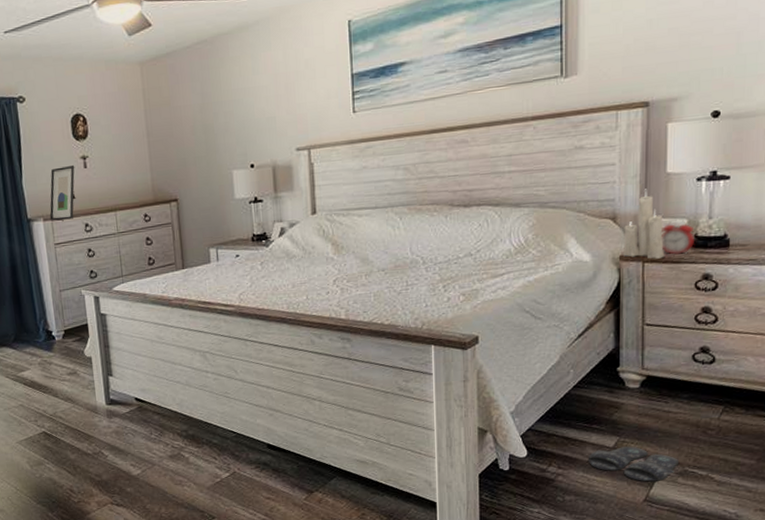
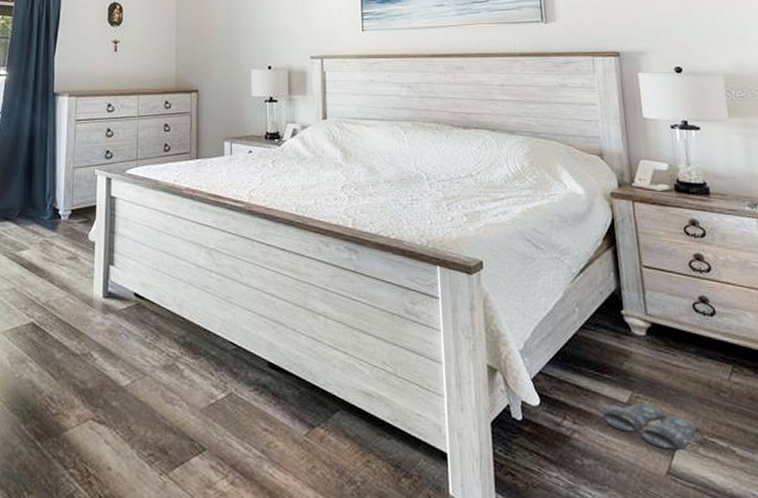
picture frame: present [49,164,76,221] -> none [75,47,106,98]
candle: present [622,189,665,259] -> none [611,130,653,199]
alarm clock: present [661,218,694,255] -> none [646,162,677,198]

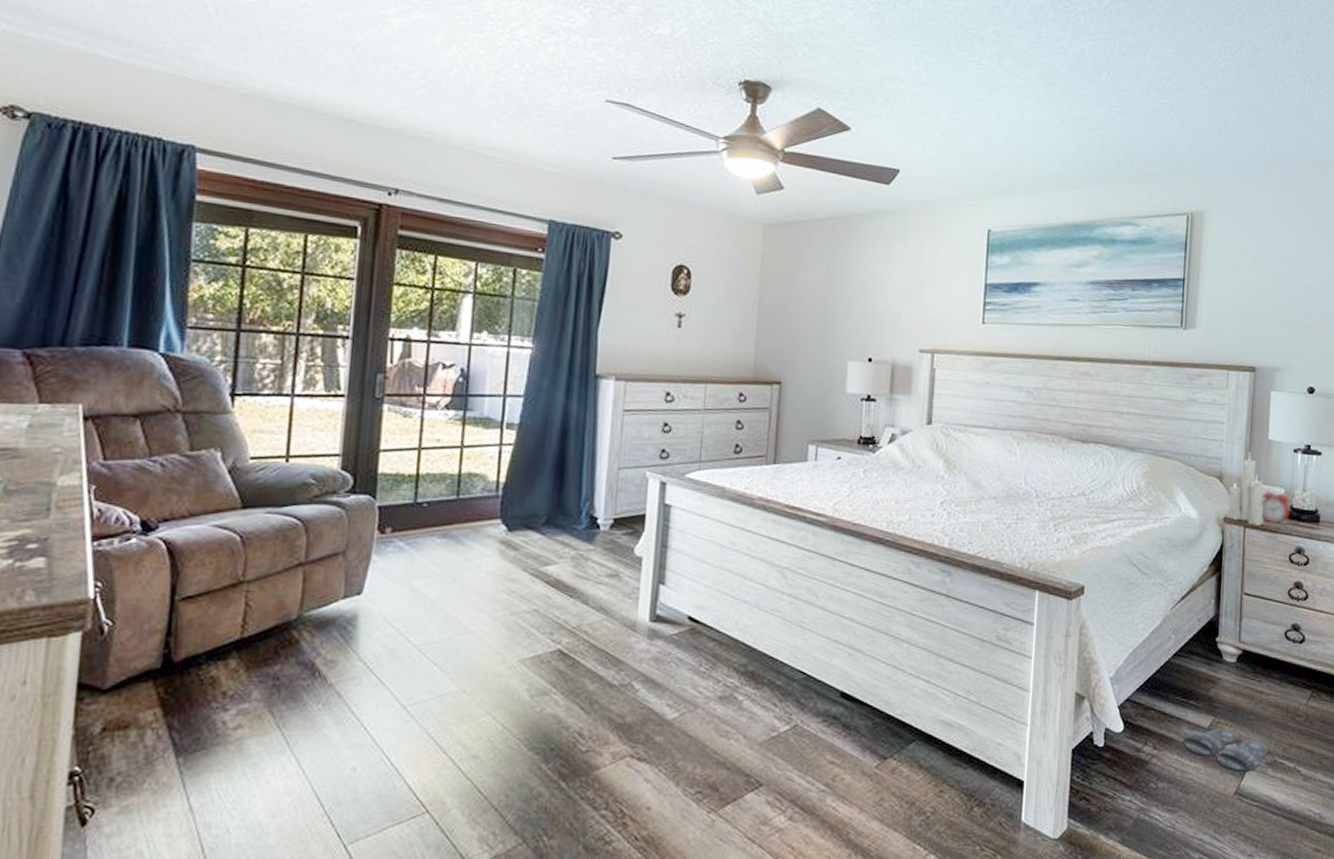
candle: none [611,130,653,199] -> present [1226,452,1264,526]
alarm clock: none [646,162,677,198] -> present [1261,486,1290,525]

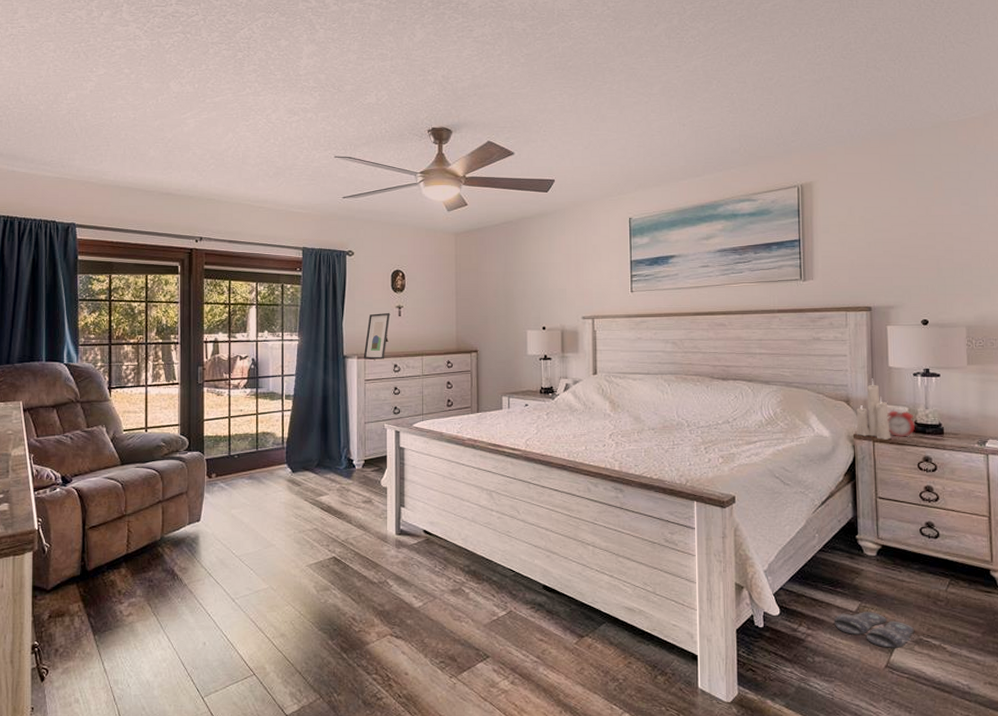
picture frame: none [624,320,667,384] -> present [363,312,391,360]

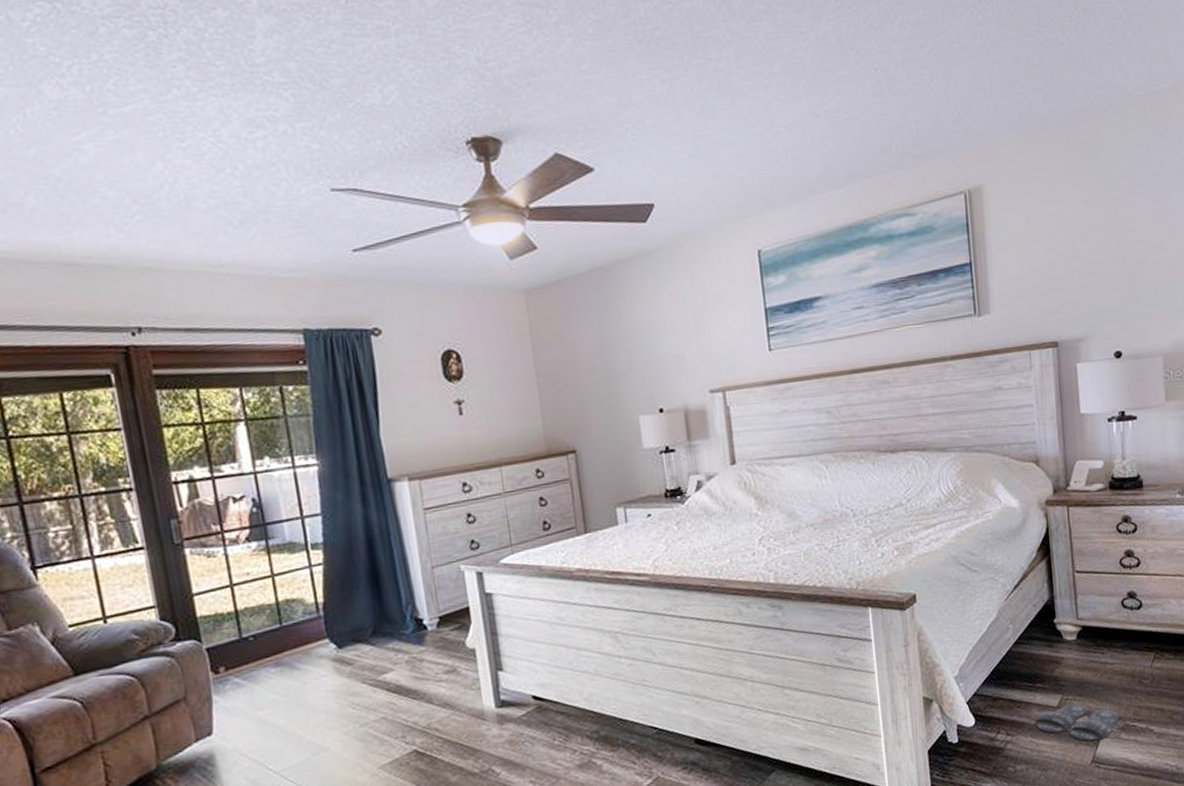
picture frame: present [363,312,391,360] -> none [416,411,450,481]
candle: present [856,378,892,440] -> none [1047,430,1087,503]
alarm clock: present [887,406,915,438] -> none [1081,460,1112,498]

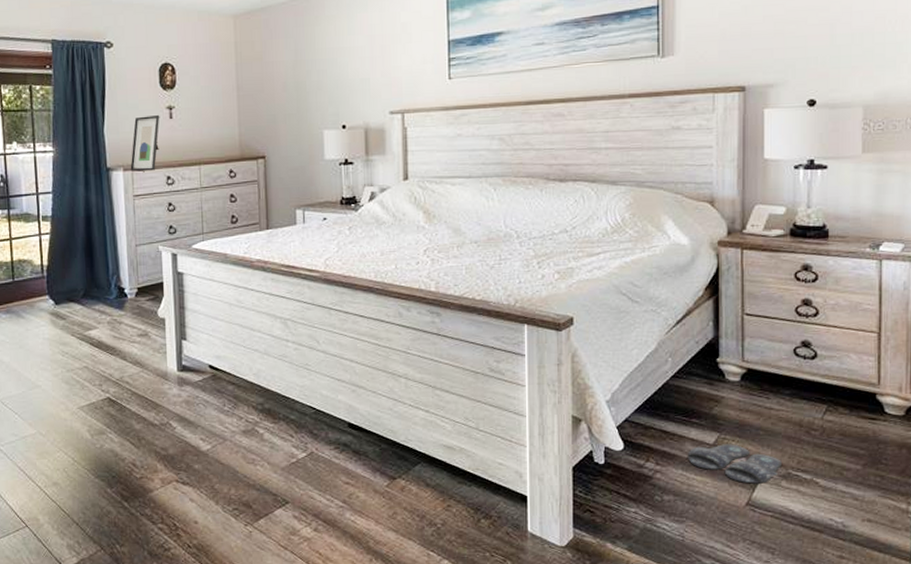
picture frame: none [416,411,450,481] -> present [130,114,160,172]

